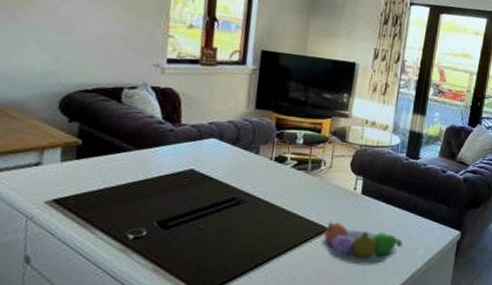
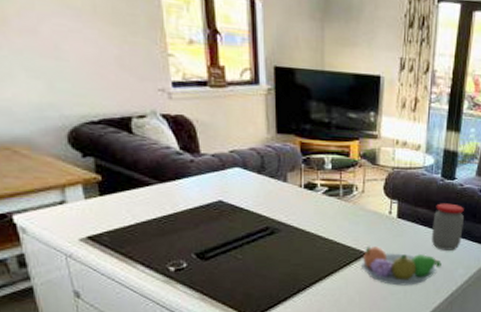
jar: none [394,181,427,230] -> present [432,203,464,250]

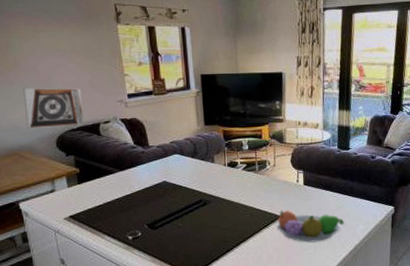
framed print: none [16,56,108,117] -> present [23,87,84,129]
jar: present [432,203,464,250] -> none [333,169,360,210]

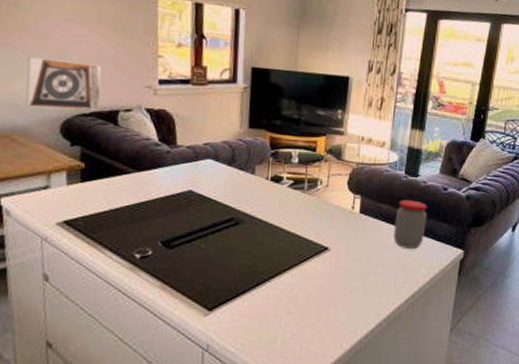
fruit bowl: present [276,210,344,243] -> none [321,241,403,284]
jar: none [333,169,360,210] -> present [394,200,427,249]

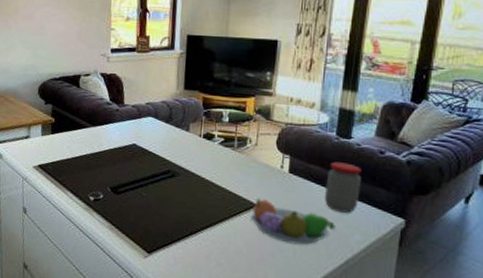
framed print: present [25,56,102,110] -> none [15,34,69,75]
fruit bowl: none [321,241,403,284] -> present [250,198,335,245]

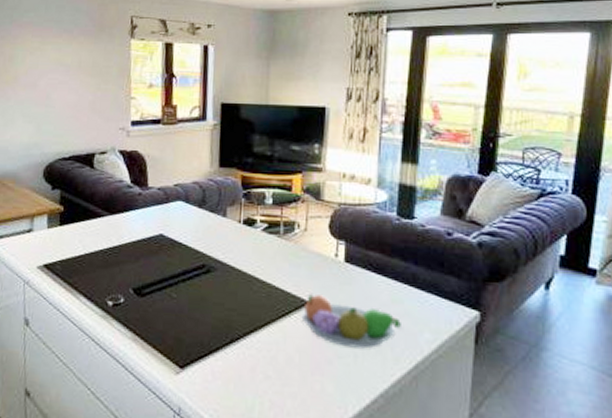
jar: present [325,162,361,213] -> none [388,247,428,307]

